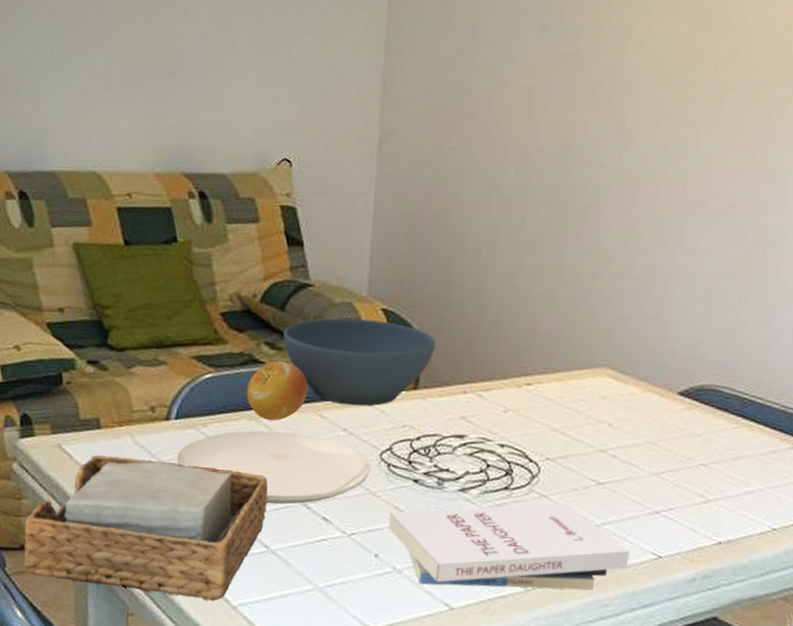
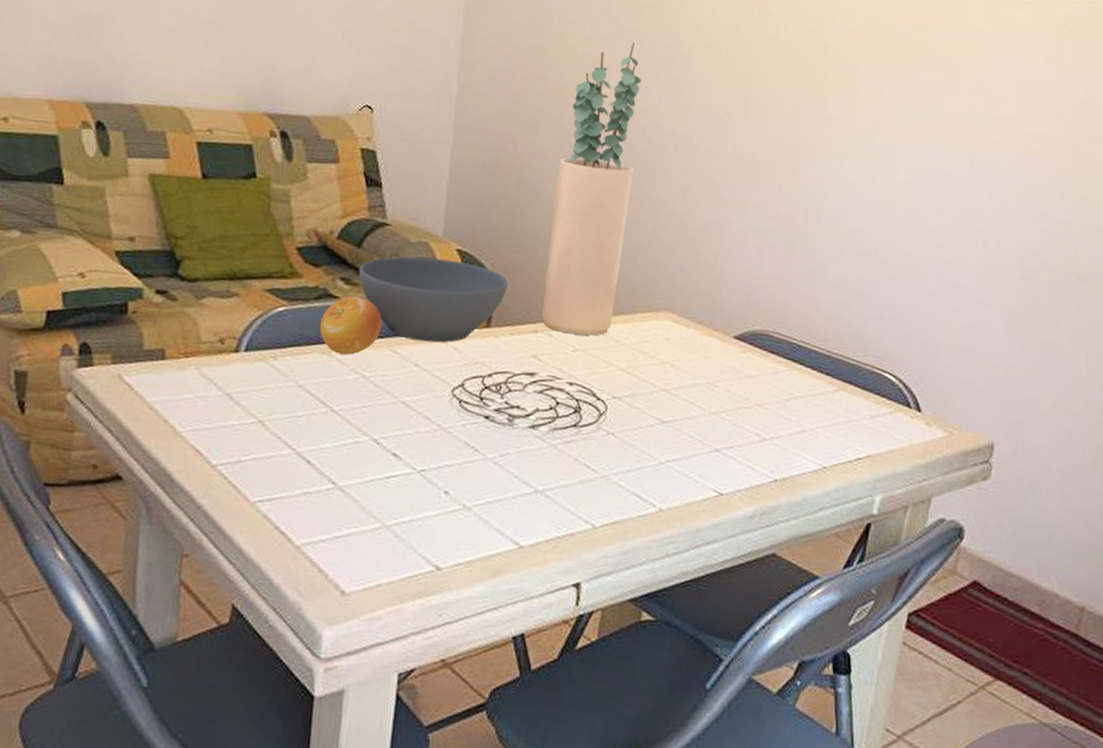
napkin holder: present [23,454,268,601] -> none [70,386,338,540]
plate: present [176,430,371,504] -> none [243,364,442,440]
books: present [388,503,630,590] -> none [458,440,693,527]
vase: none [470,69,581,396] -> present [541,42,642,336]

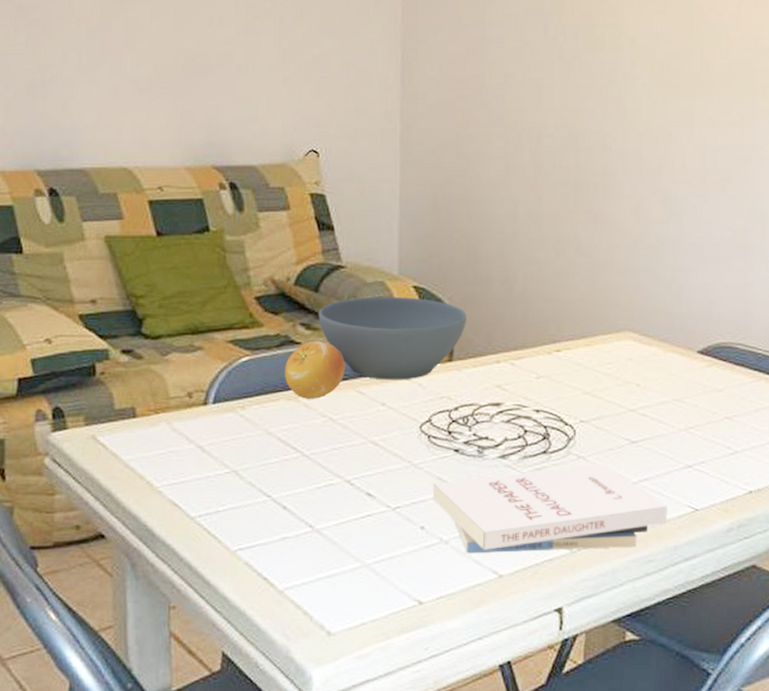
books: none [458,440,693,527] -> present [432,463,668,554]
vase: present [541,42,642,336] -> none [502,63,585,362]

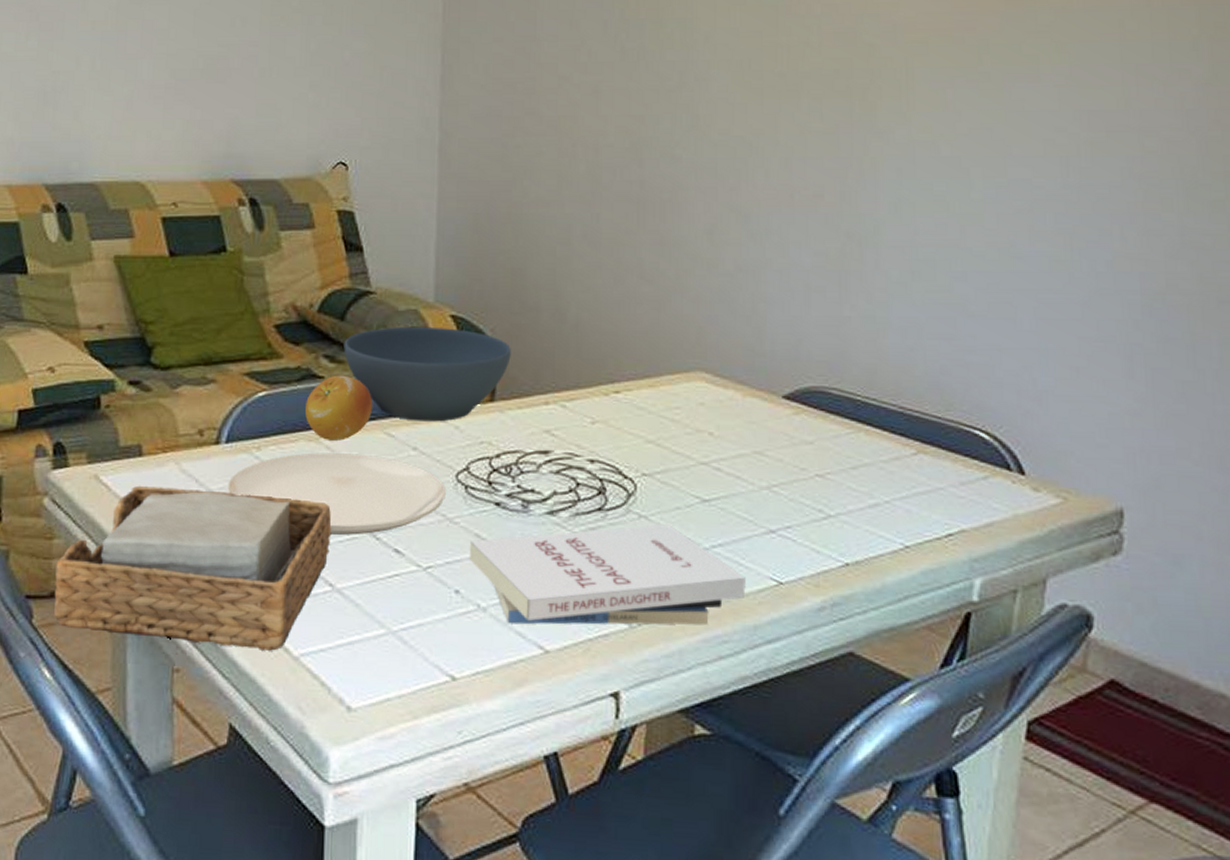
napkin holder: none [57,444,311,586] -> present [53,485,332,651]
plate: none [215,410,411,482] -> present [227,452,446,535]

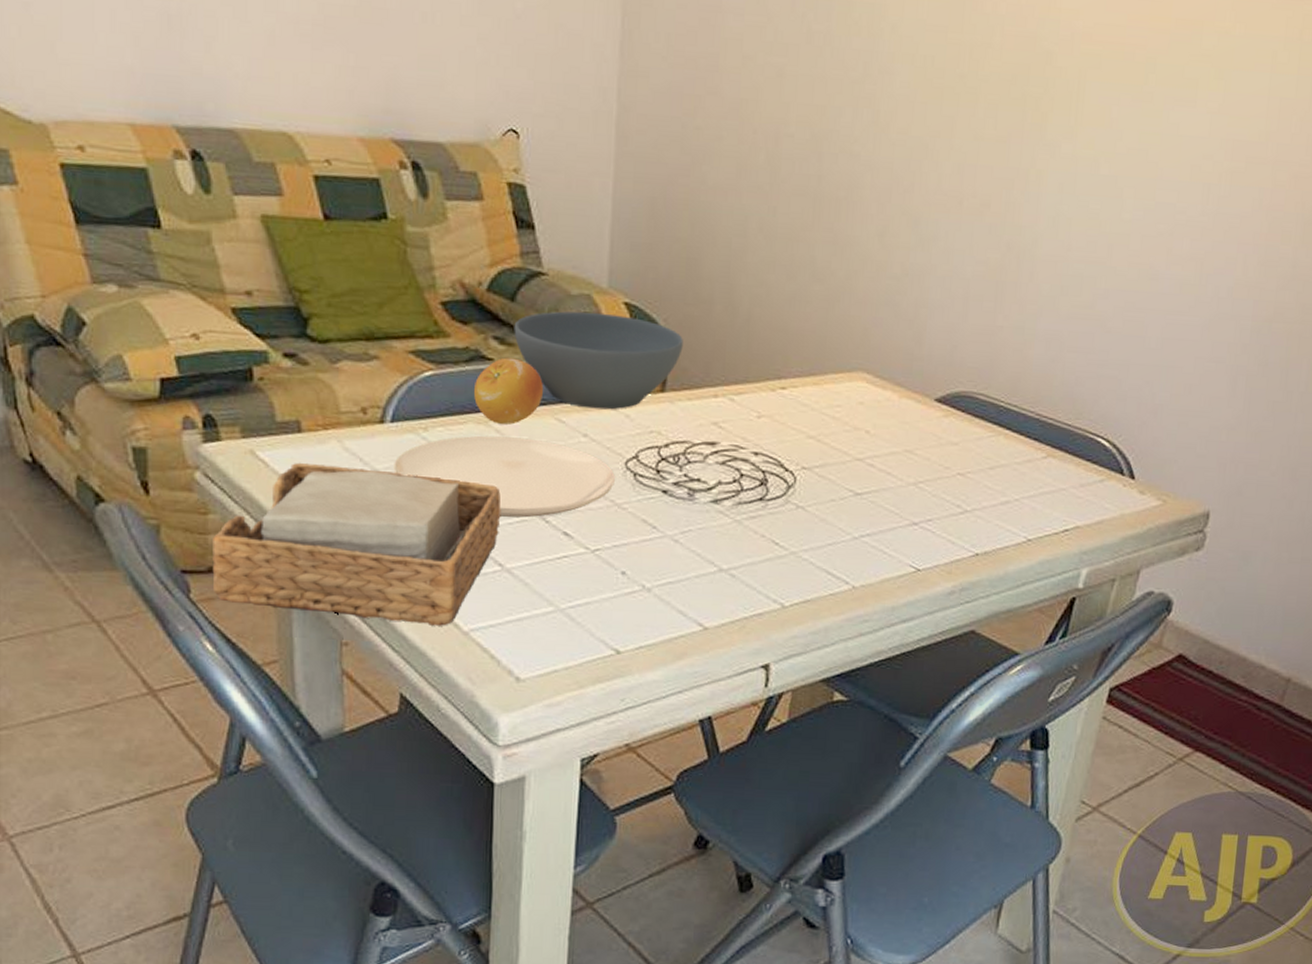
books: present [469,524,746,625] -> none [635,514,888,606]

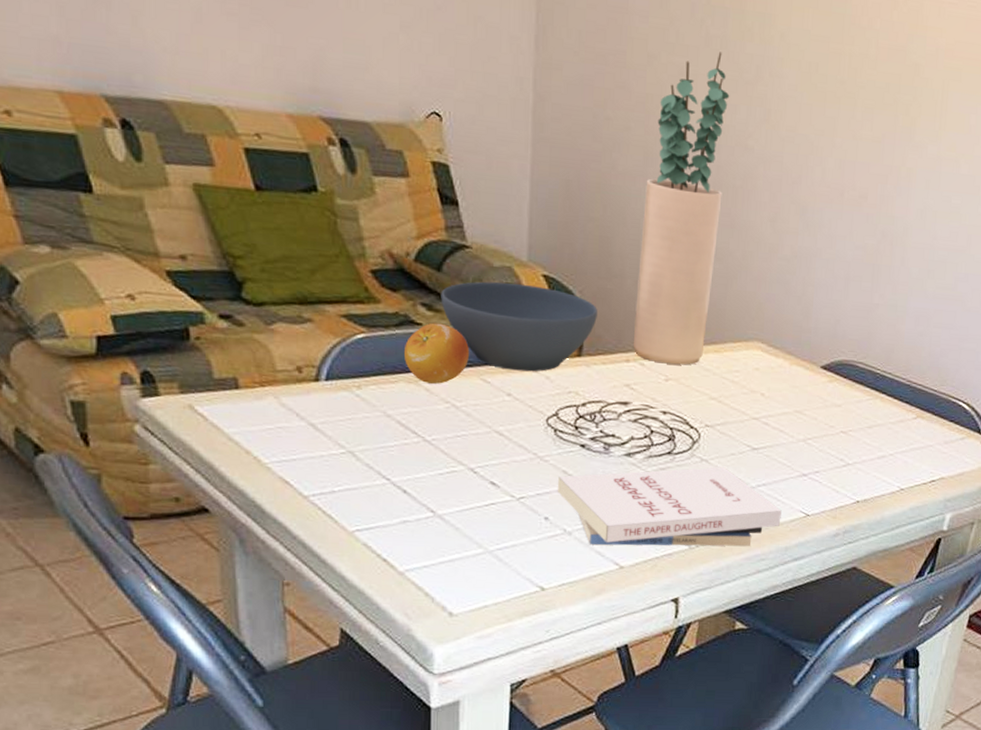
napkin holder: present [212,462,501,626] -> none [154,416,432,567]
plate: present [394,435,615,518] -> none [329,393,537,469]
books: none [635,514,888,606] -> present [557,467,782,547]
vase: none [722,49,834,400] -> present [633,52,730,365]

